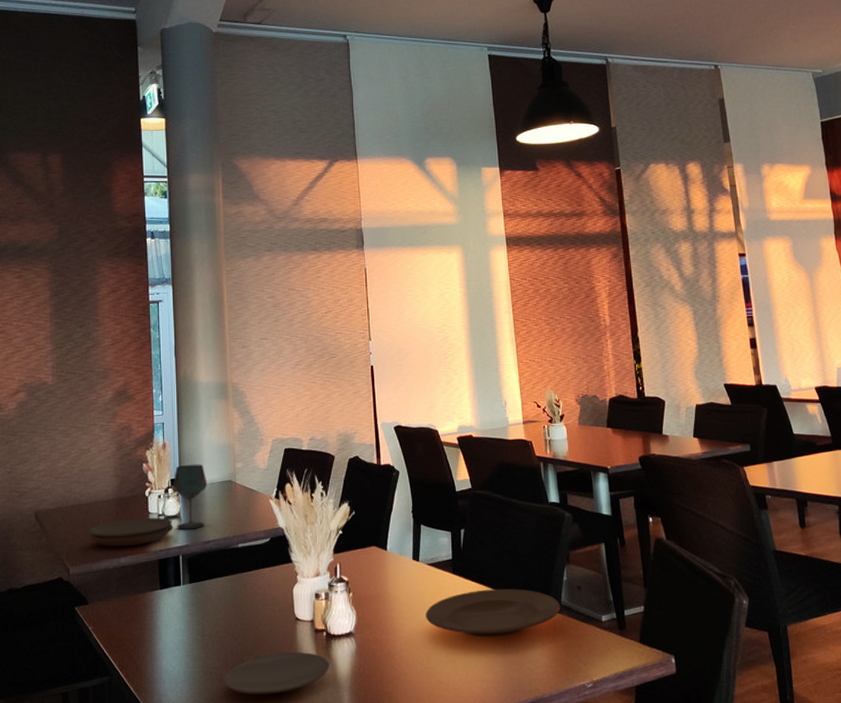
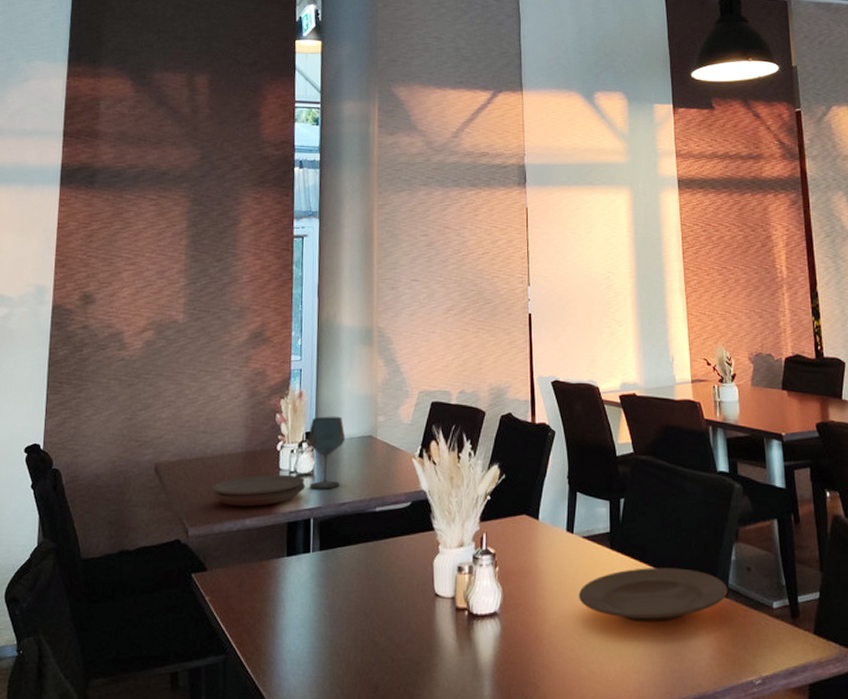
plate: present [223,652,329,694] -> none [351,633,470,681]

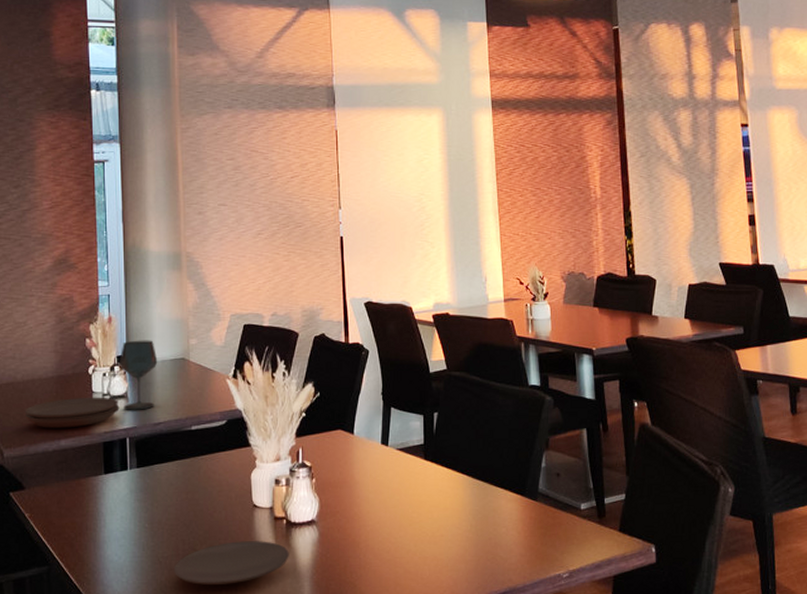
plate: none [351,633,470,681] -> present [173,541,289,585]
plate: present [578,568,728,623] -> none [393,475,538,526]

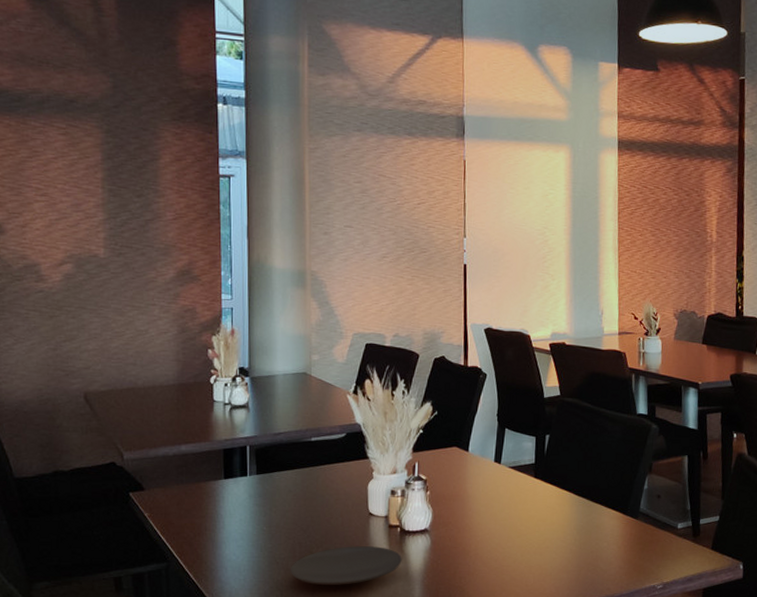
plate: present [24,397,120,428] -> none [145,405,241,434]
wine glass: present [119,340,158,410] -> none [241,353,280,420]

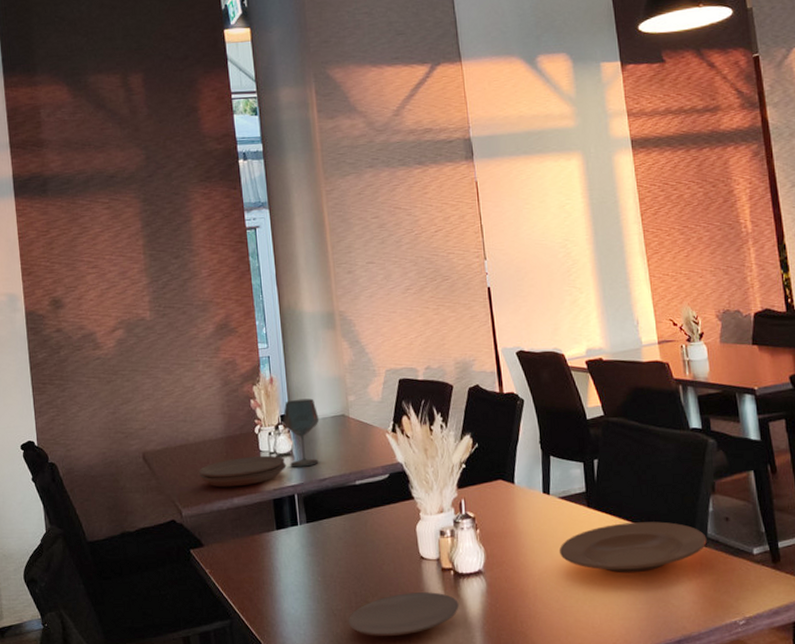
plate: none [145,405,241,434] -> present [198,455,287,488]
wine glass: none [241,353,280,420] -> present [283,398,319,467]
plate: none [503,494,639,539] -> present [559,521,707,574]

